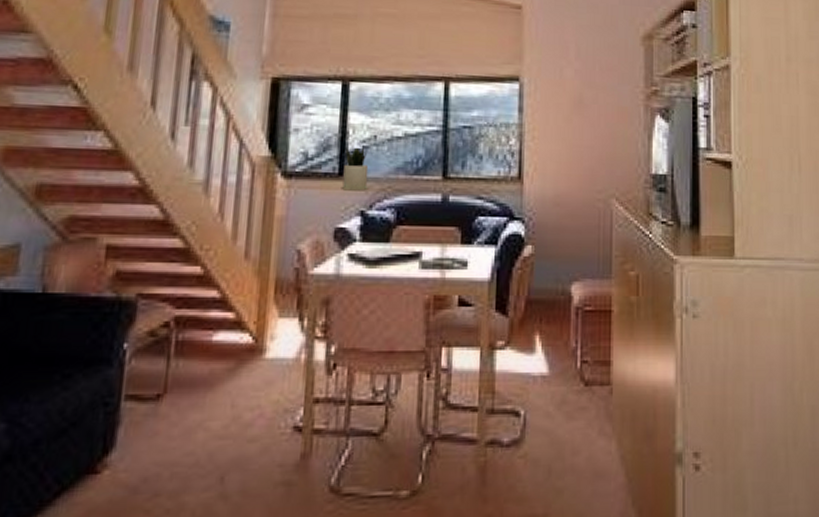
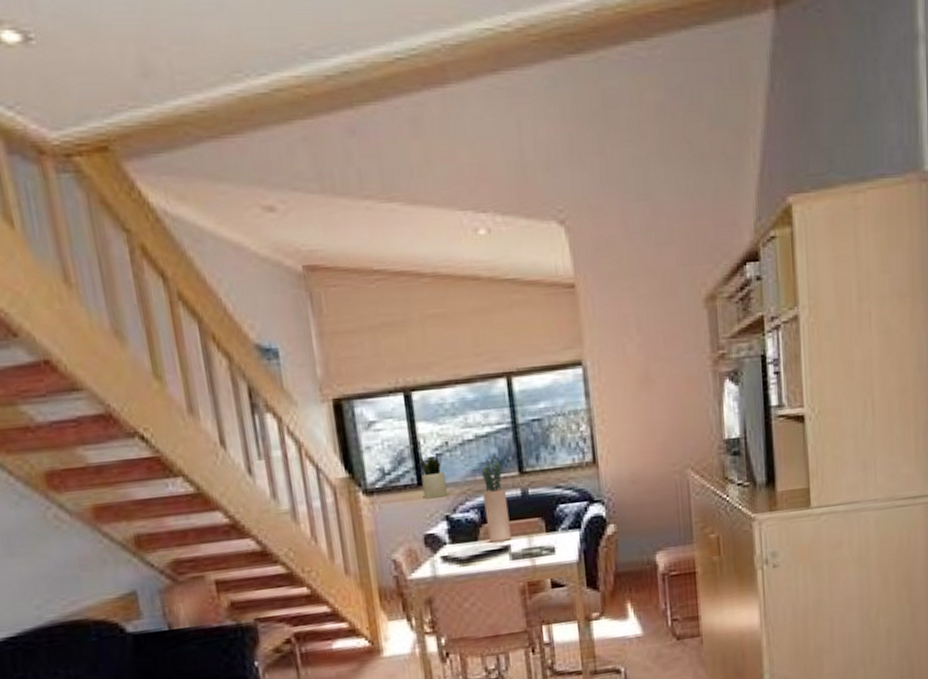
vase: none [401,154,427,248] -> present [482,453,512,543]

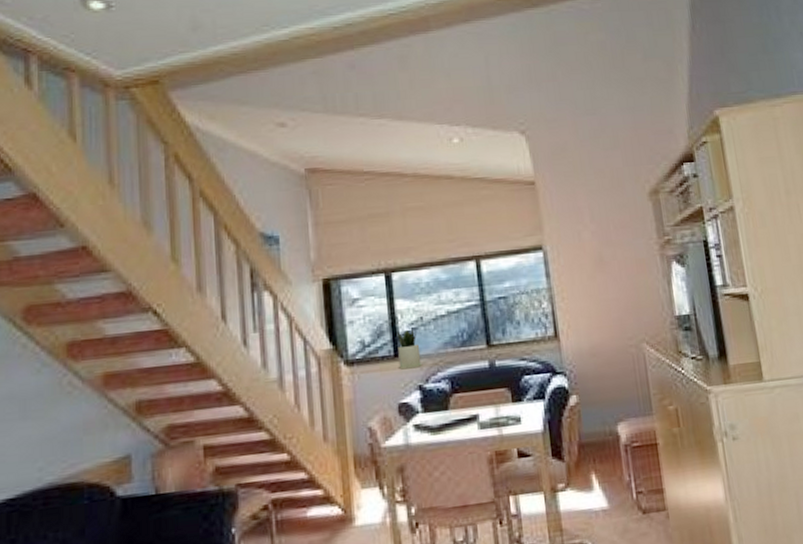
vase: present [482,453,512,543] -> none [453,328,480,413]

